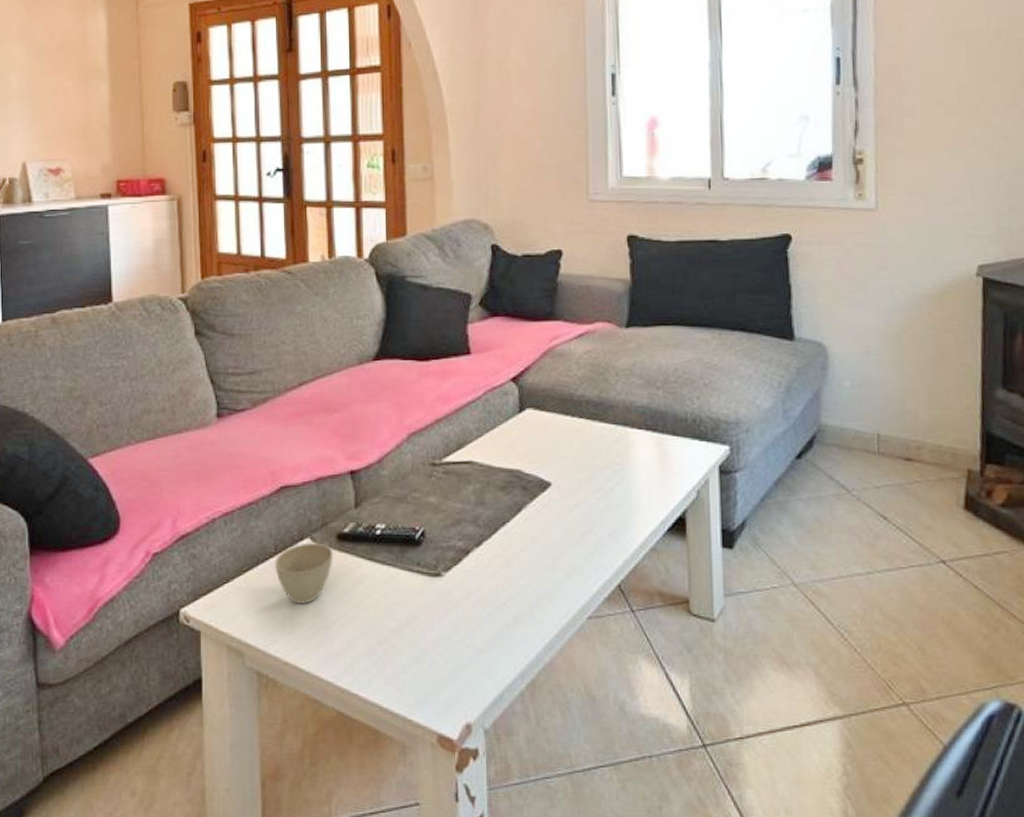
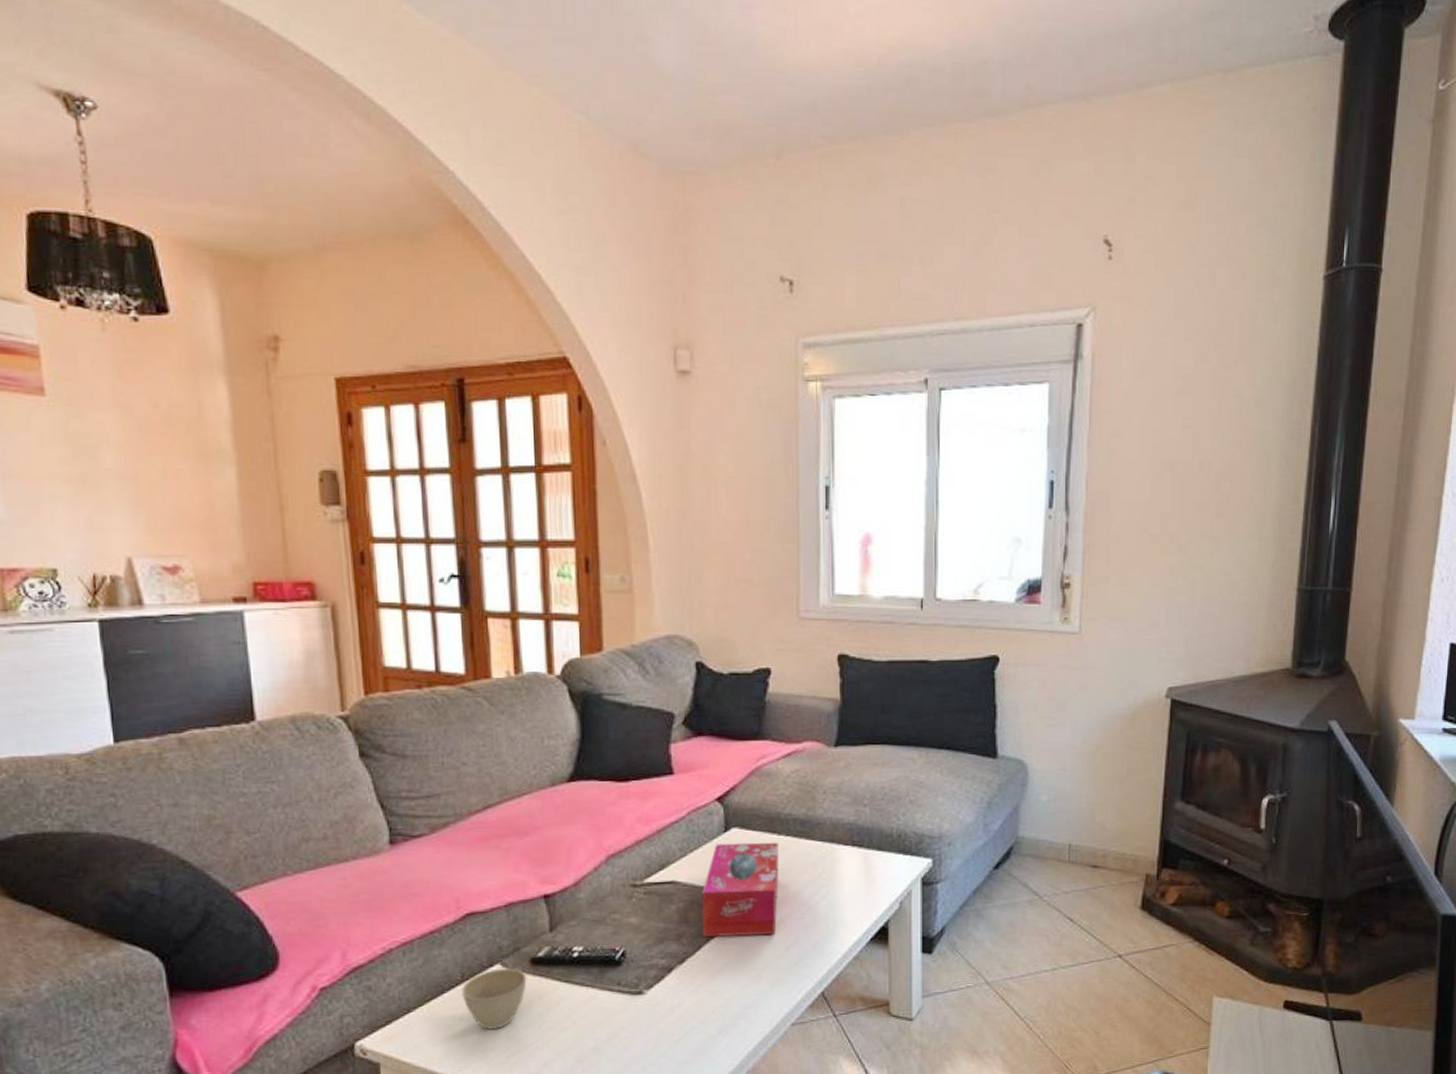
tissue box: none [498,424,573,520] -> present [702,842,779,937]

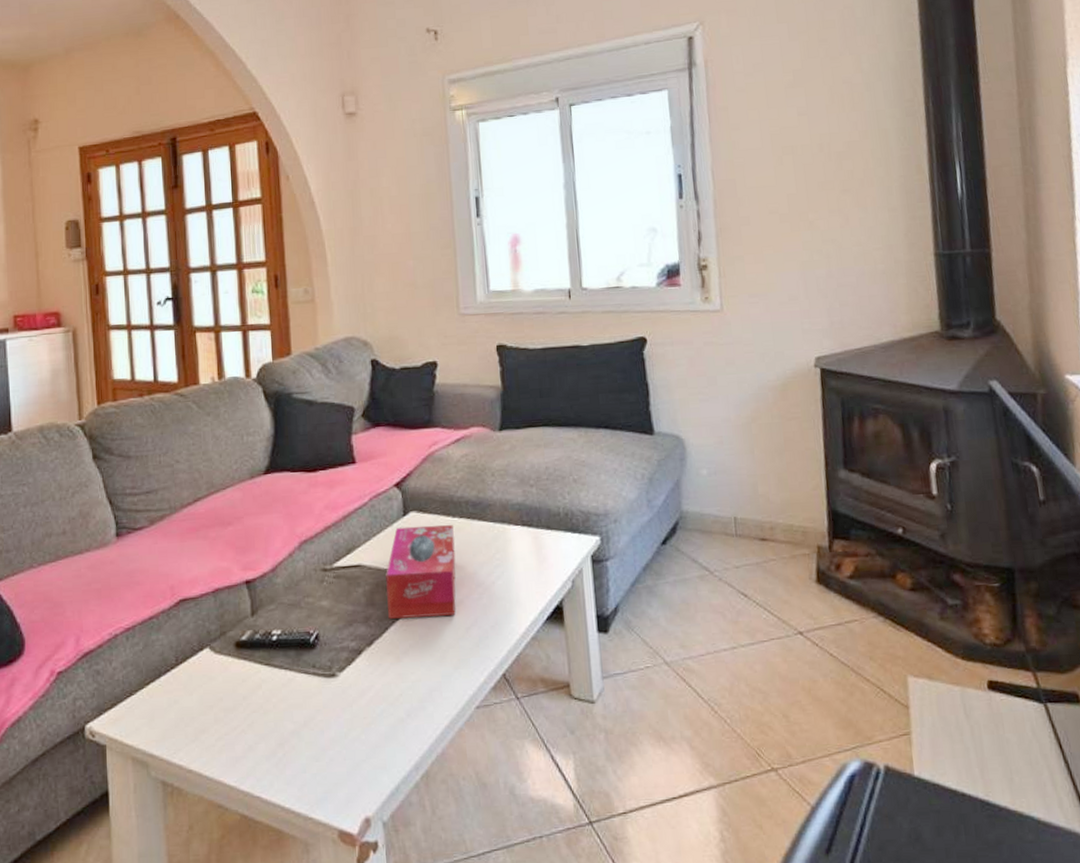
cup: present [462,968,527,1030] -> none [176,651,233,712]

